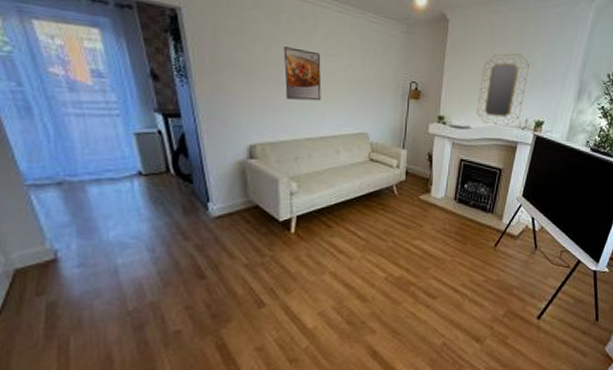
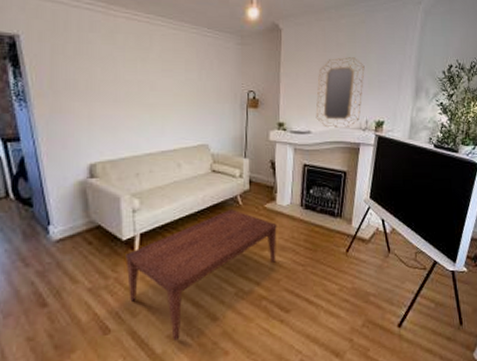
coffee table: none [282,198,430,318] -> present [126,209,277,341]
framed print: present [283,47,322,101] -> none [121,65,160,116]

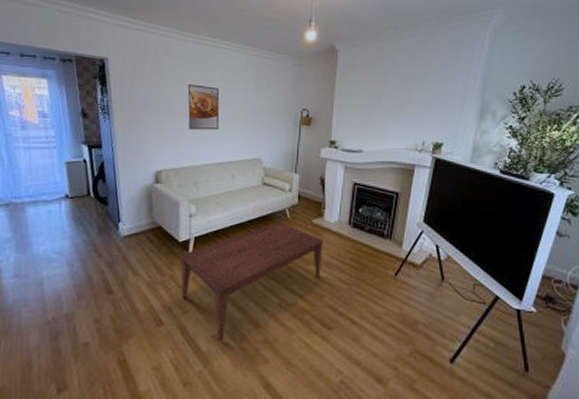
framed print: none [121,65,160,116] -> present [187,84,220,130]
home mirror: present [315,57,365,128] -> none [369,77,424,149]

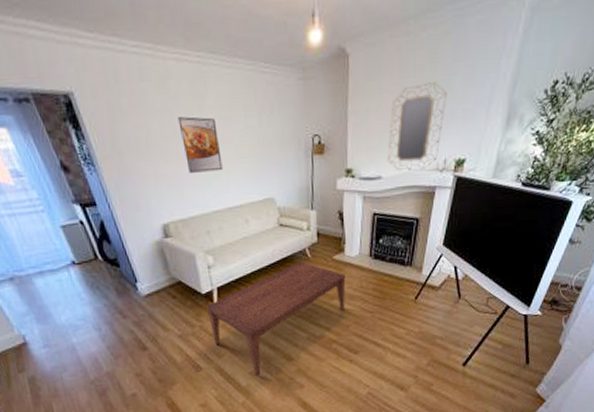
home mirror: none [369,77,424,149] -> present [387,82,447,171]

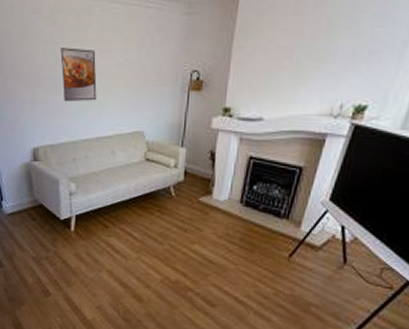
coffee table: present [206,262,346,377] -> none [63,199,211,312]
home mirror: present [387,82,447,171] -> none [271,20,351,114]

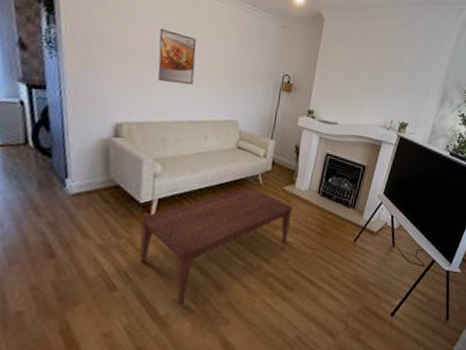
coffee table: none [63,199,211,312] -> present [139,186,293,305]

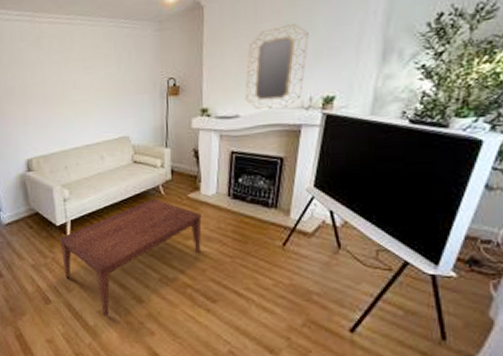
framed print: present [157,29,197,86] -> none [47,67,83,115]
home mirror: none [344,56,398,125] -> present [245,24,309,110]

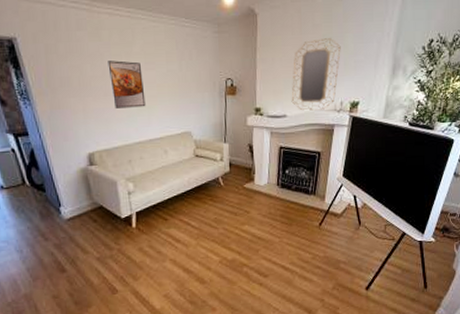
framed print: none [47,67,83,115] -> present [108,60,146,108]
coffee table: present [60,199,202,316] -> none [125,189,256,299]

